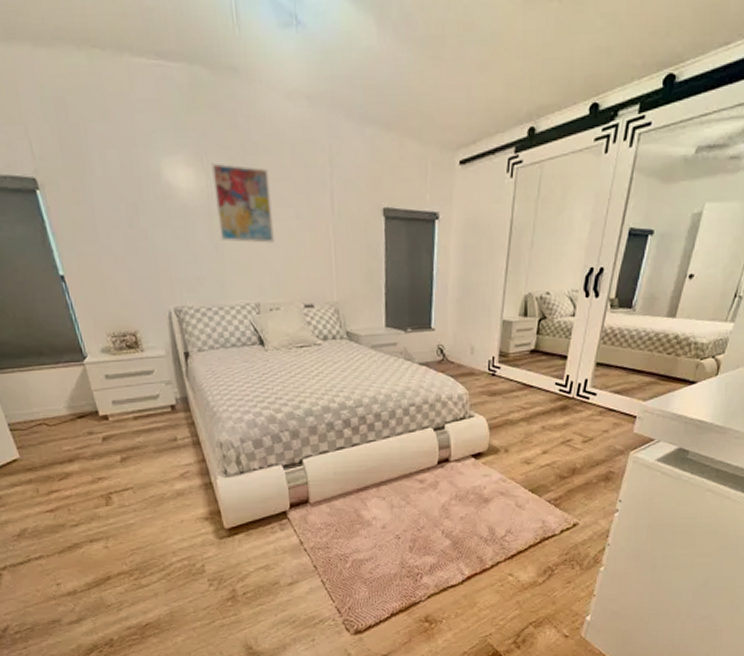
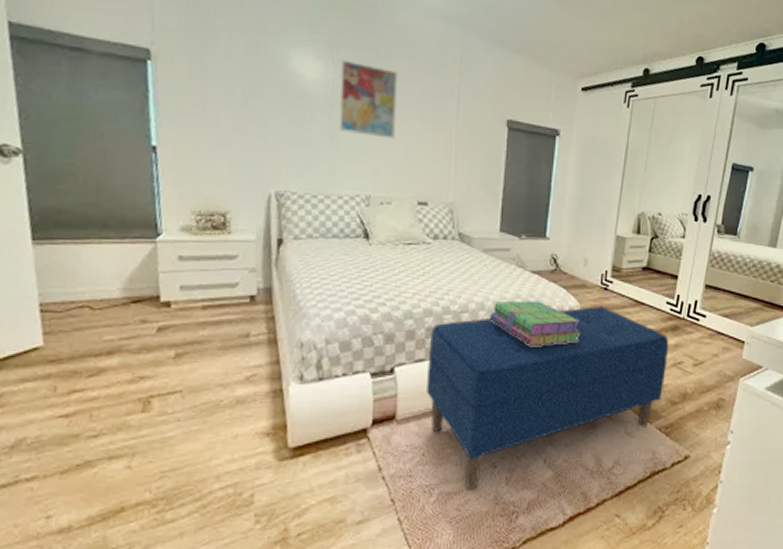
bench: none [331,392,558,557] -> present [426,306,669,490]
stack of books: none [383,391,469,434] -> present [490,300,580,347]

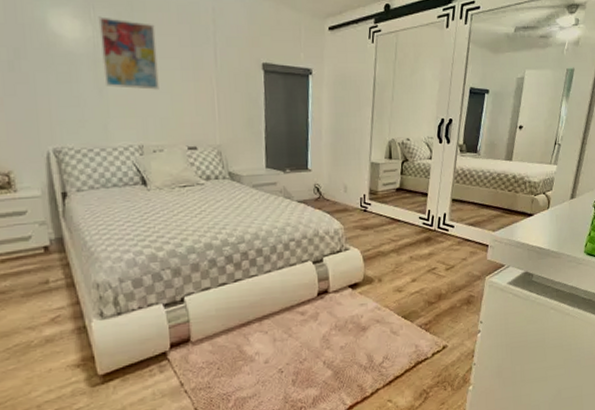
bench: present [426,306,669,490] -> none [213,226,424,393]
stack of books: present [490,300,580,347] -> none [265,227,345,268]

